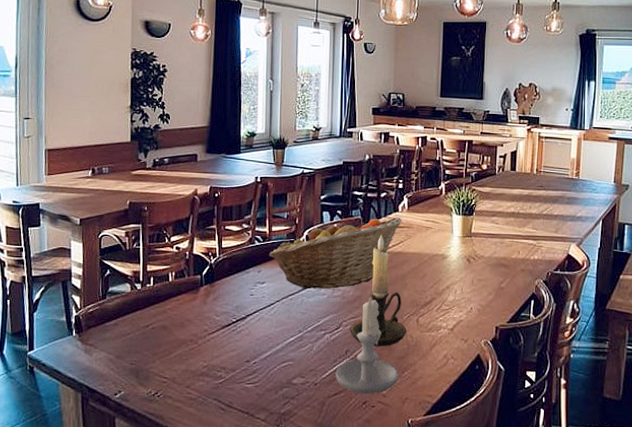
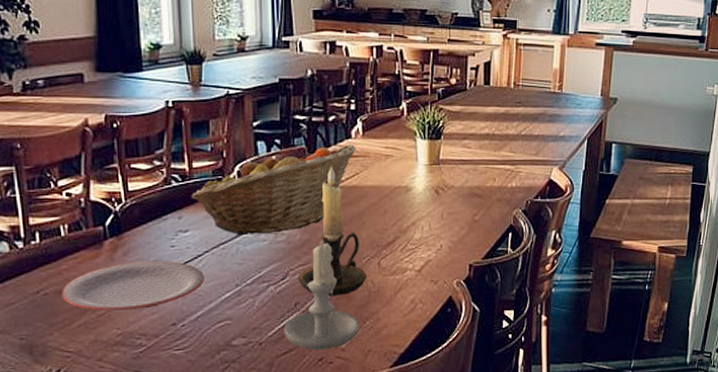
plate: none [164,306,275,347] -> present [61,260,205,312]

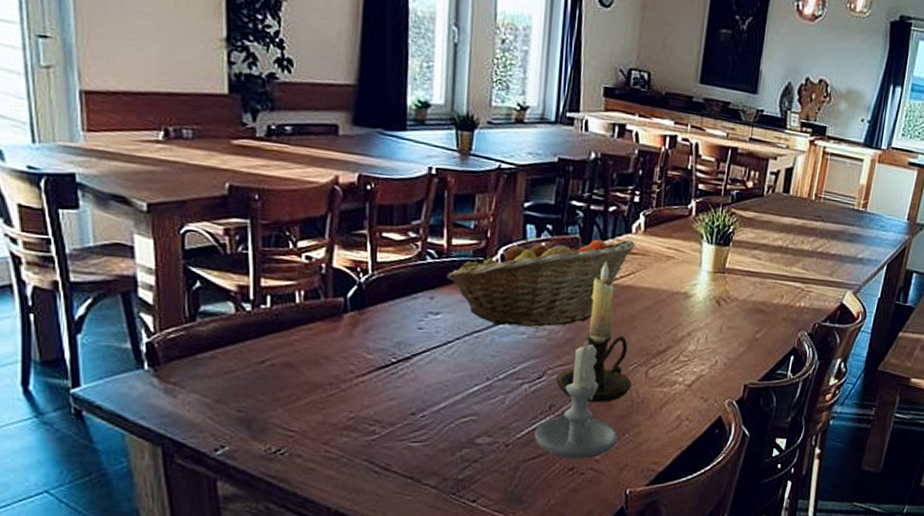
plate: present [61,260,205,312] -> none [290,340,453,394]

